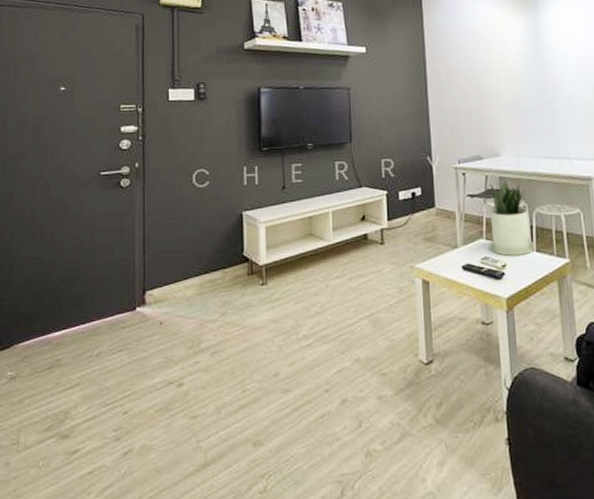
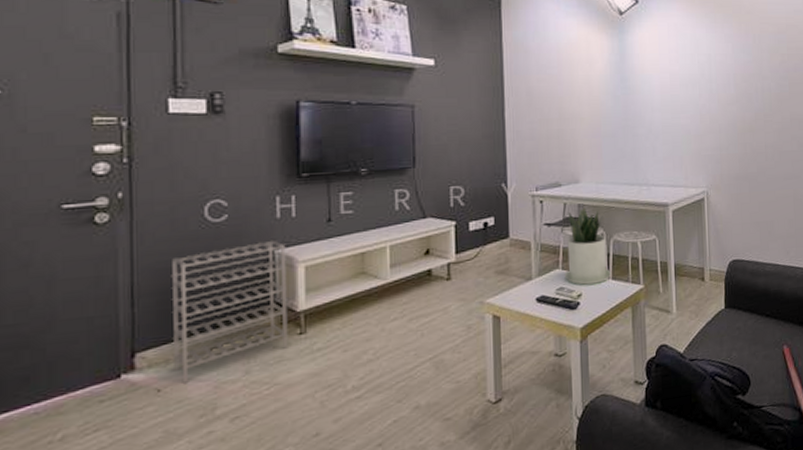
shoe rack: none [170,203,253,320] -> present [171,240,288,385]

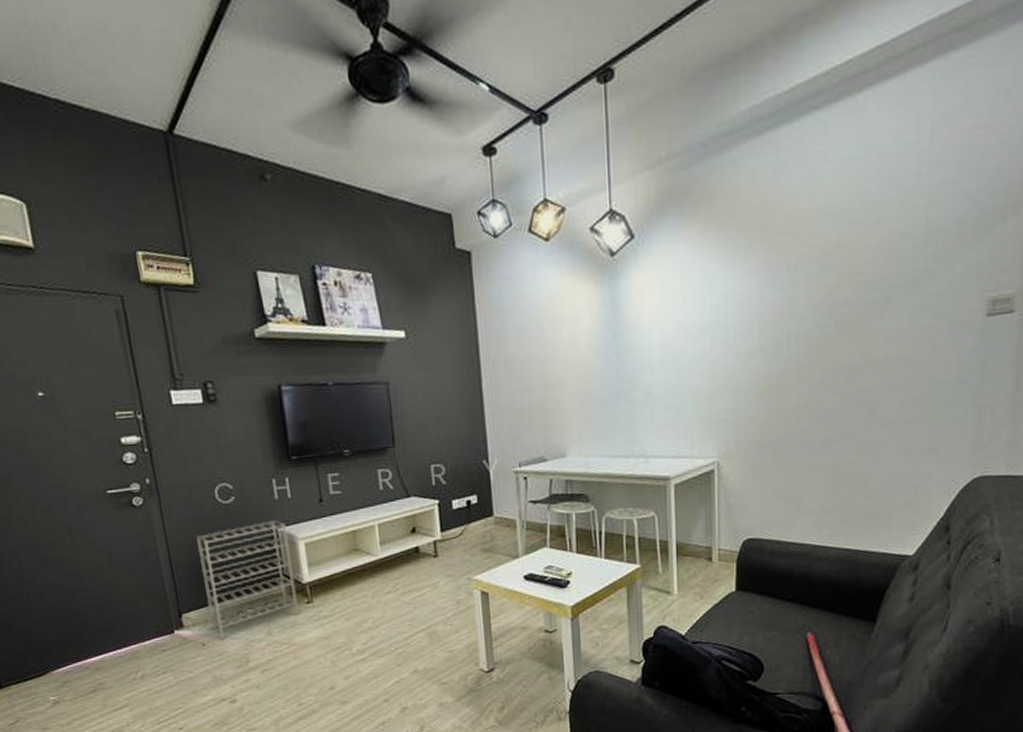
planter: present [564,207,612,285] -> none [552,483,604,564]

